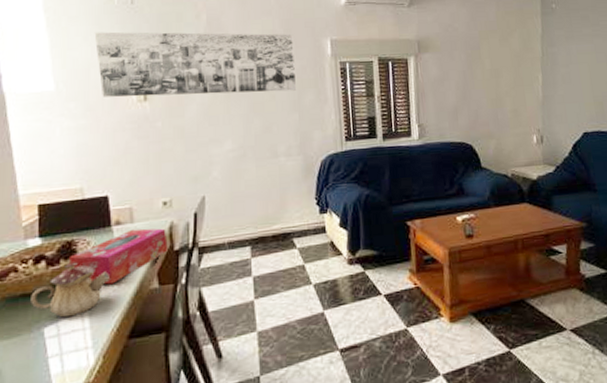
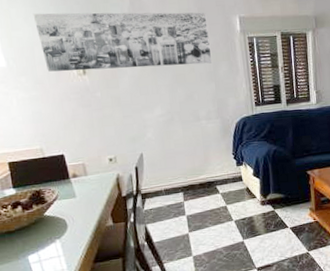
teapot: present [30,262,110,318] -> none [14,206,74,248]
tissue box: present [70,228,168,285] -> none [40,179,117,224]

